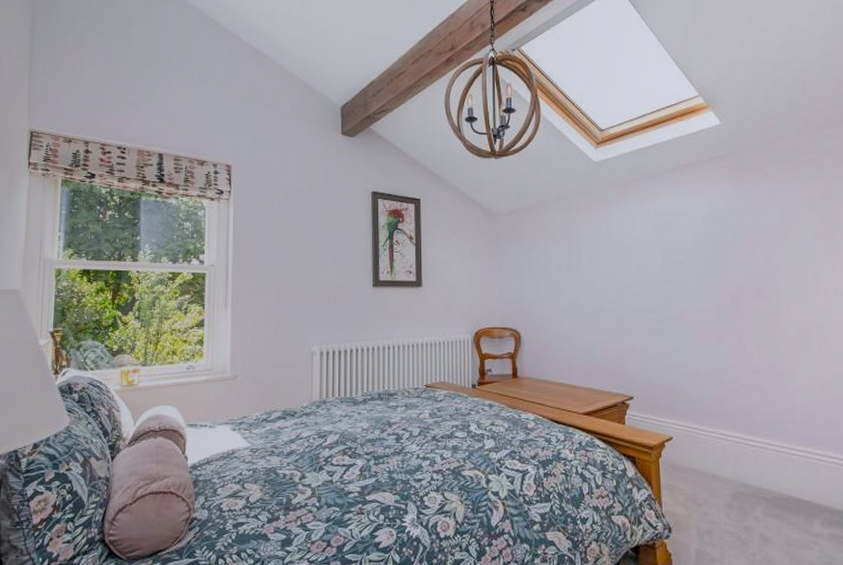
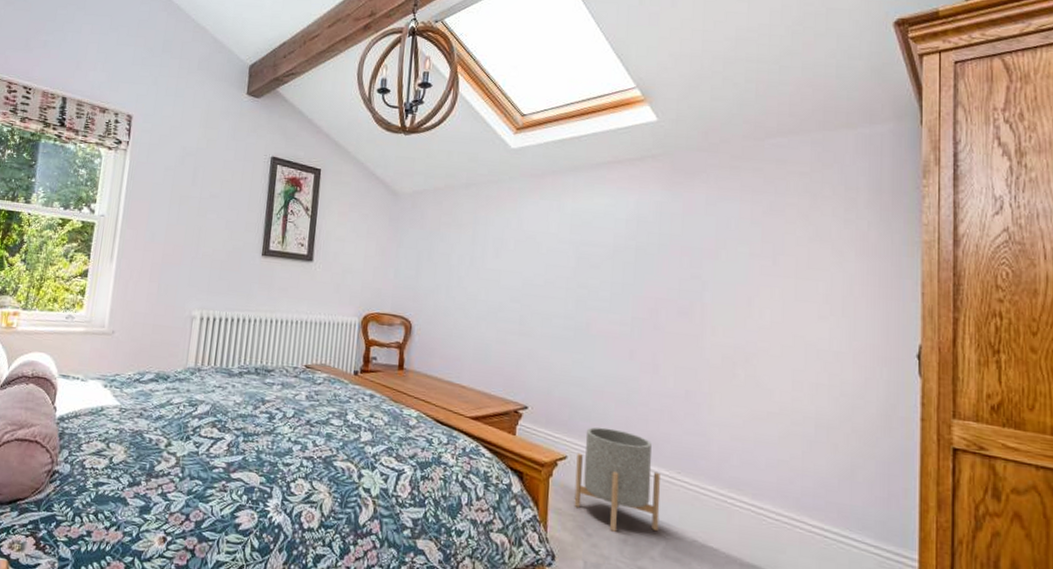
planter: none [681,407,759,499] -> present [574,427,661,532]

